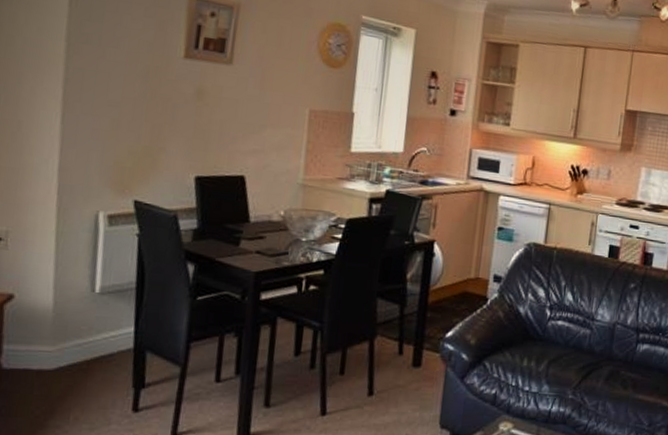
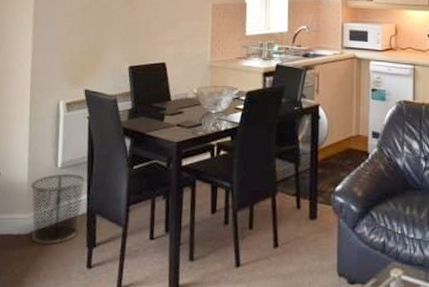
trash can: none [56,300,133,383] -> present [30,173,86,245]

